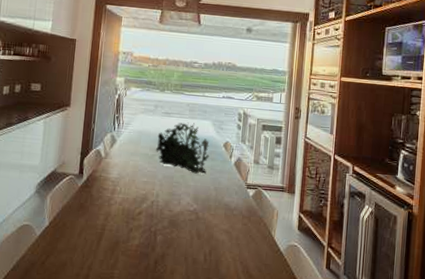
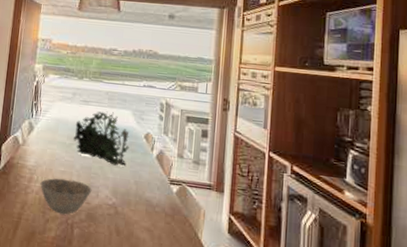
bowl: none [123,188,174,223] -> present [40,178,92,215]

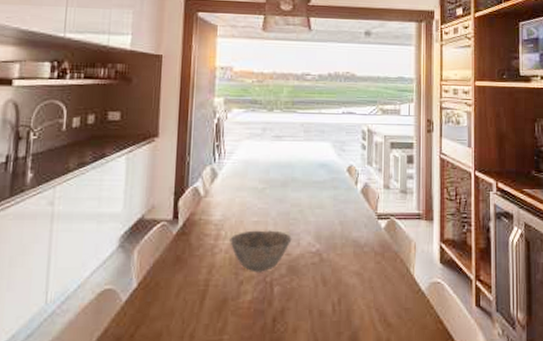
plant: present [73,111,129,167] -> none [267,146,331,207]

